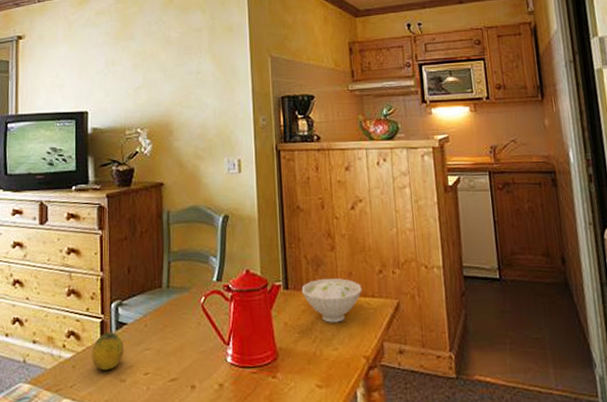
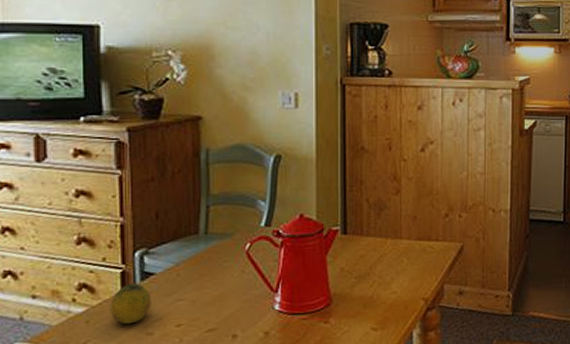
bowl: present [301,278,362,323] -> none [361,223,426,267]

